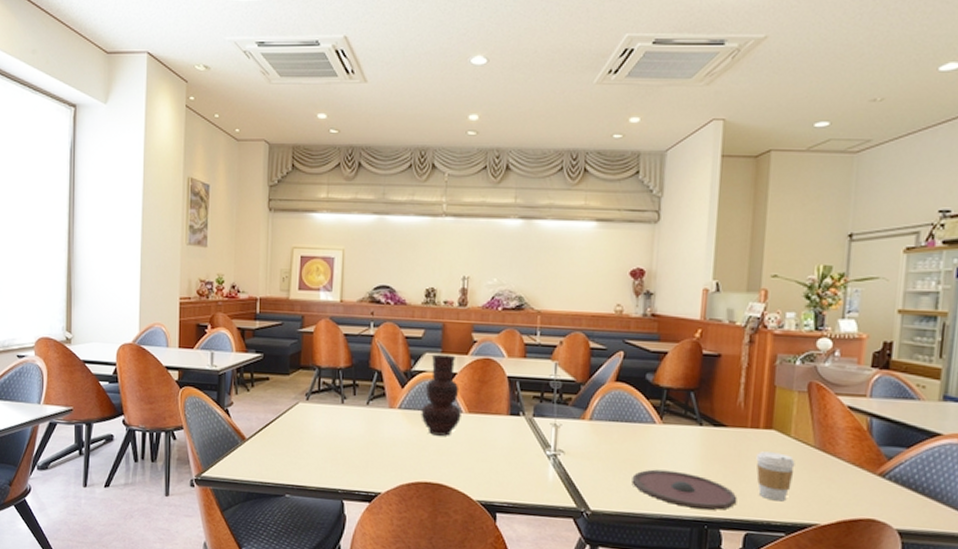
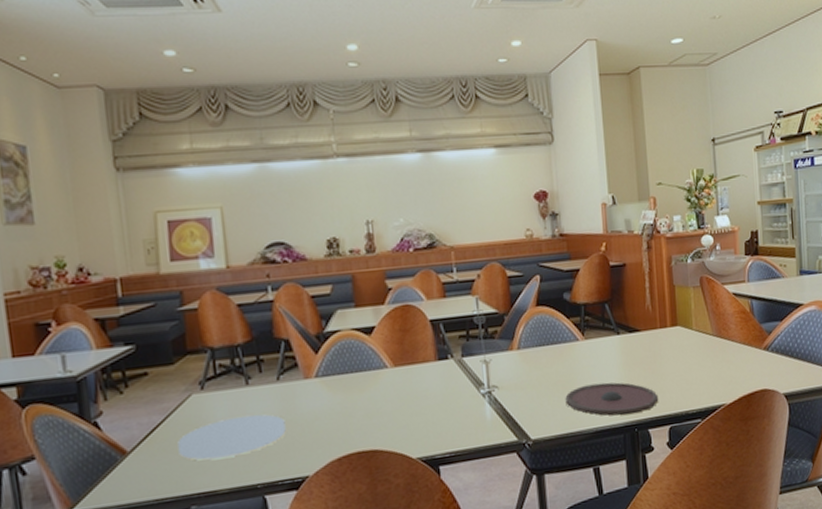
plate: none [283,428,368,461] -> present [177,414,286,461]
vase: present [421,354,461,436] -> none [341,307,387,399]
coffee cup: present [756,451,795,502] -> none [668,346,700,392]

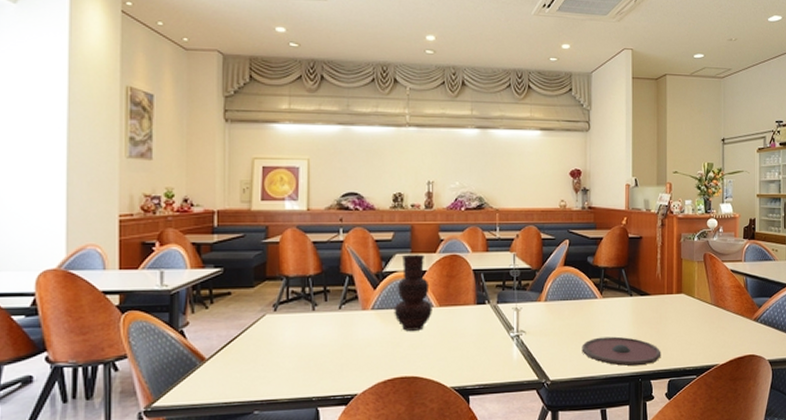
plate: present [177,414,286,461] -> none [249,336,342,372]
vase: none [341,307,387,399] -> present [394,254,432,331]

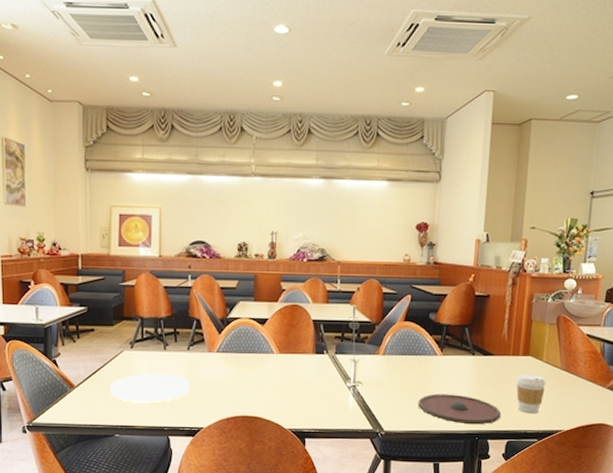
plate: none [249,336,342,372] -> present [110,373,190,402]
vase: present [394,254,432,331] -> none [237,302,273,375]
coffee cup: none [672,311,699,351] -> present [516,374,546,414]

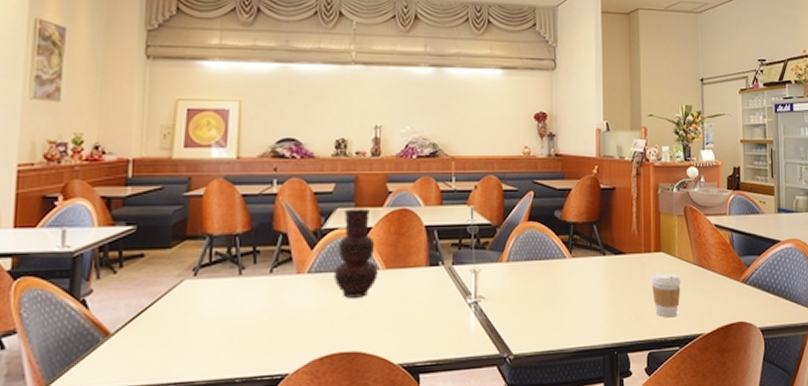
plate: present [110,373,190,402] -> none [162,305,272,349]
vase: none [237,302,273,375] -> present [333,208,378,298]
plate: present [418,393,501,424] -> none [549,302,639,336]

